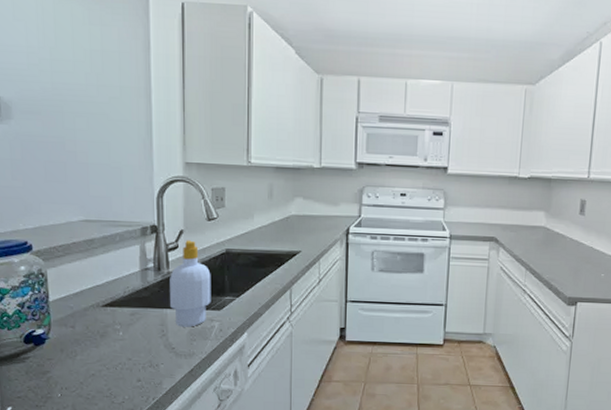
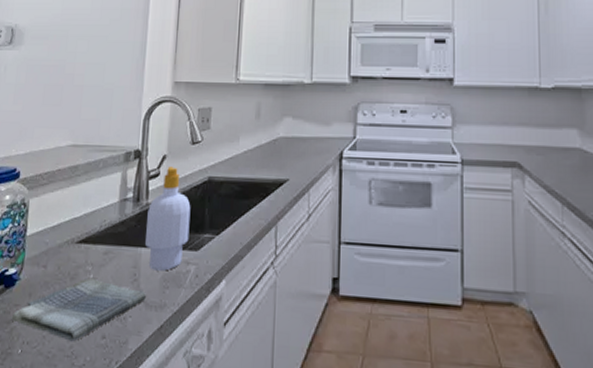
dish towel: none [46,334,175,385] -> present [11,277,146,342]

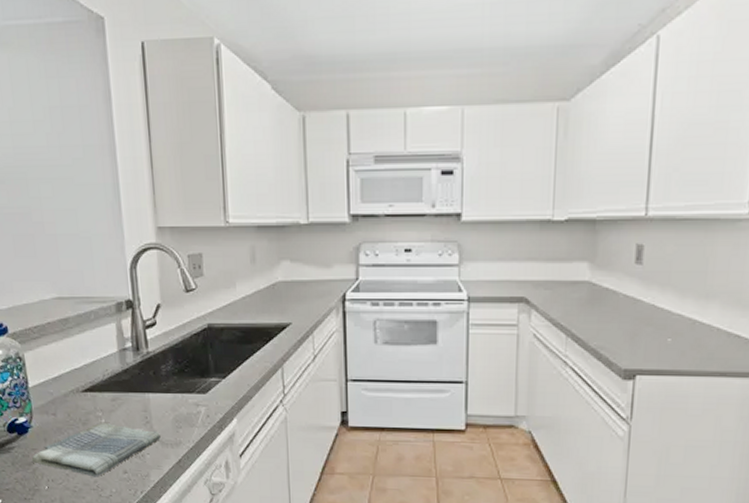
soap bottle: present [145,166,191,271] -> none [149,315,196,413]

